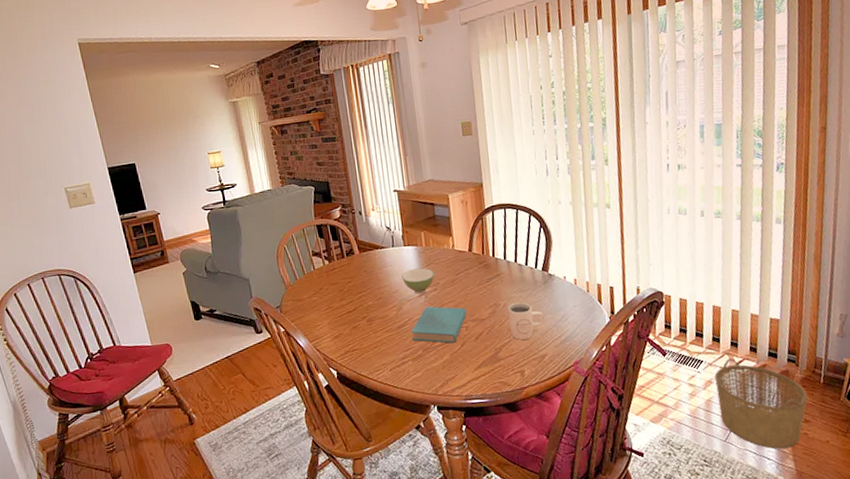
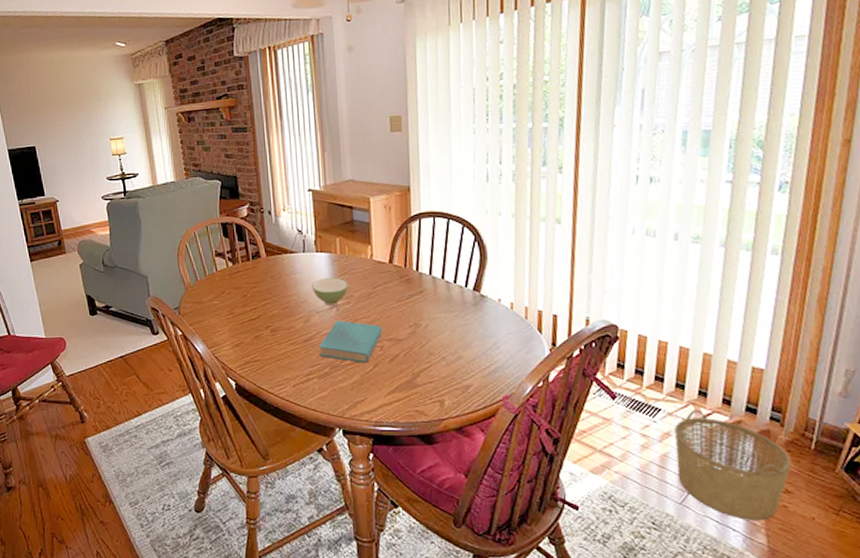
mug: present [507,302,544,341] -> none [429,323,471,367]

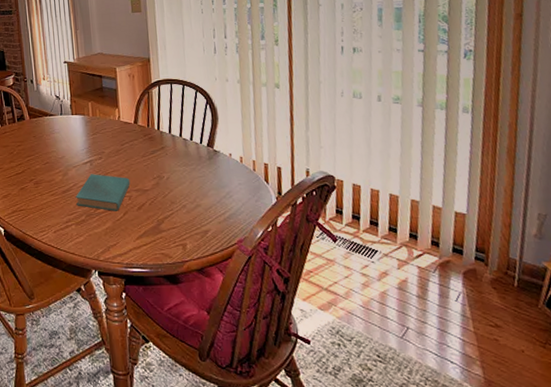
bowl: present [311,278,349,306] -> none [68,137,100,161]
basket: present [674,409,792,521] -> none [390,250,499,353]

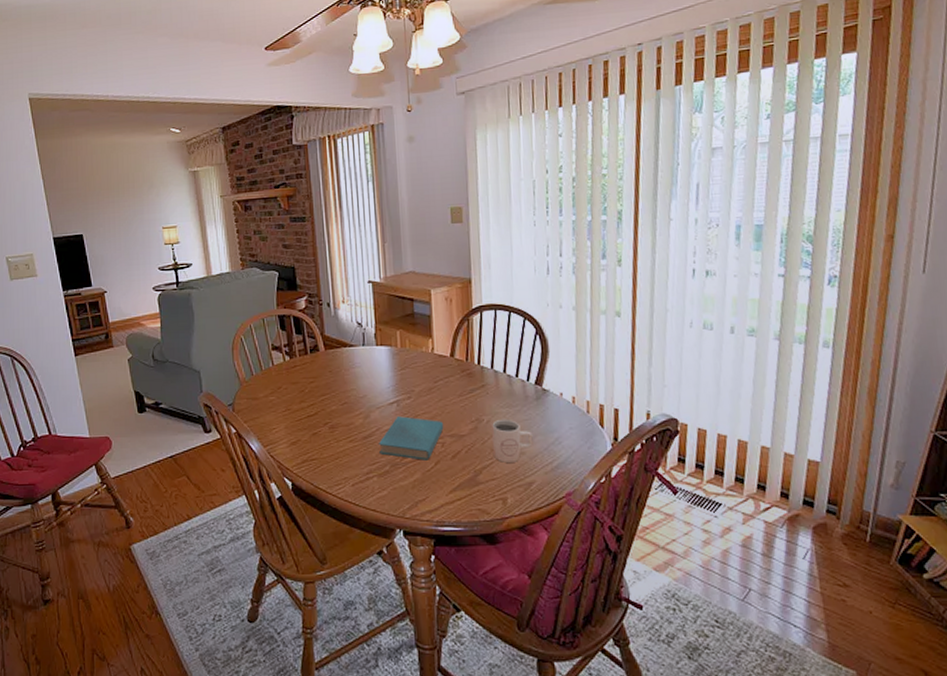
mug: none [171,176,208,214] -> present [491,418,533,464]

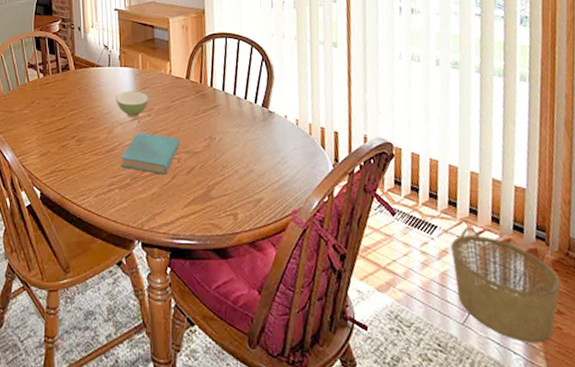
bowl: none [371,372,410,401] -> present [115,91,149,118]
mug: present [491,418,533,464] -> none [223,137,261,181]
basket: none [735,503,849,616] -> present [450,226,561,343]

